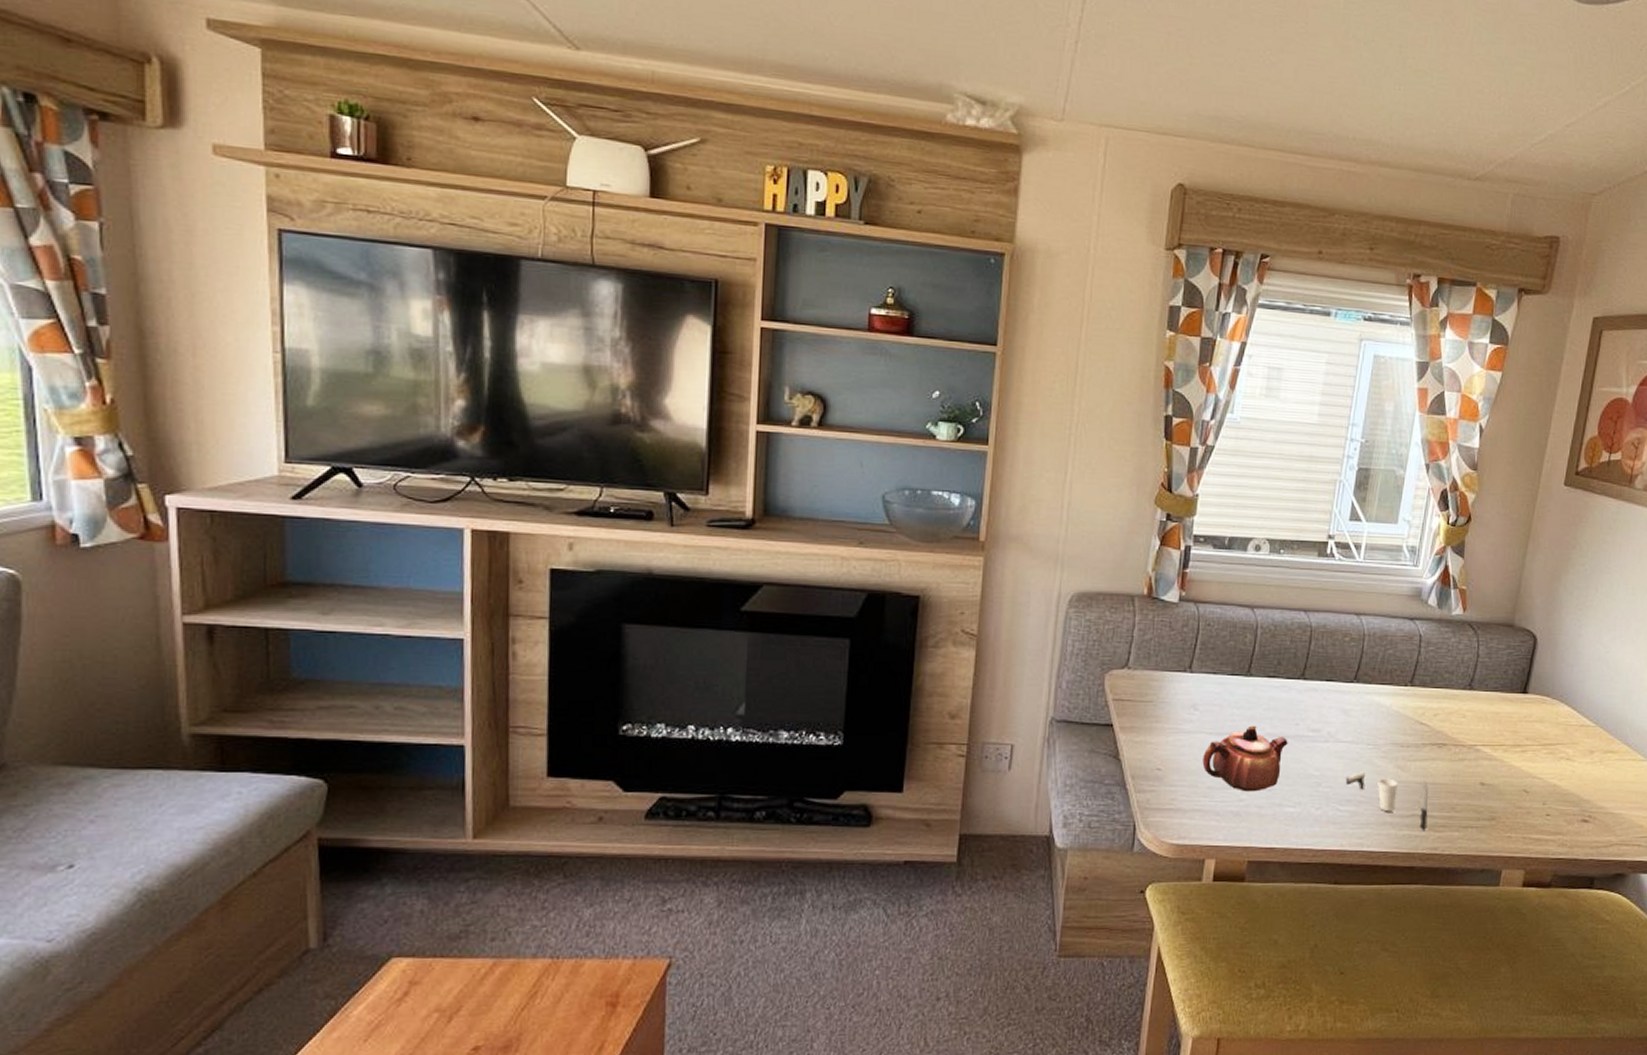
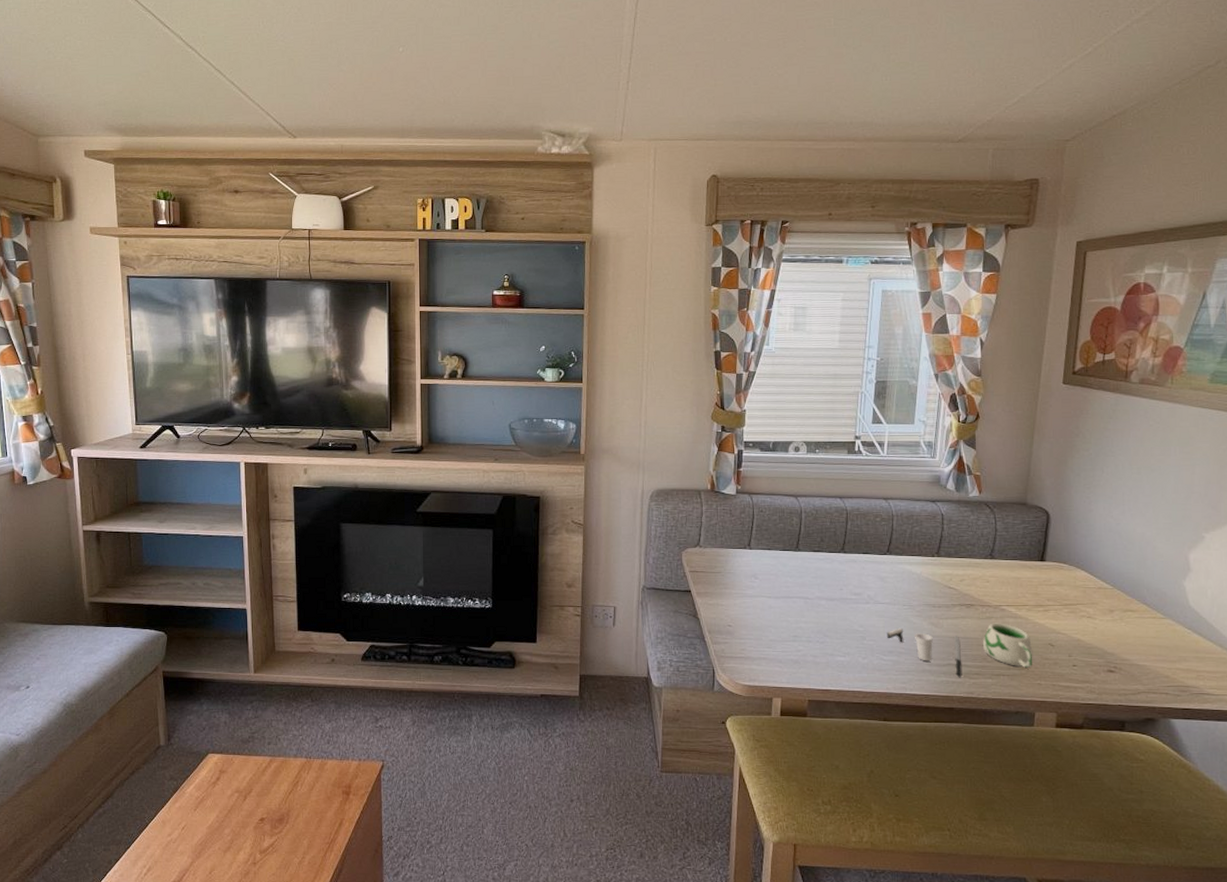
teapot: present [1202,725,1288,792] -> none [764,590,835,644]
mug: none [1452,765,1506,818] -> present [982,623,1033,668]

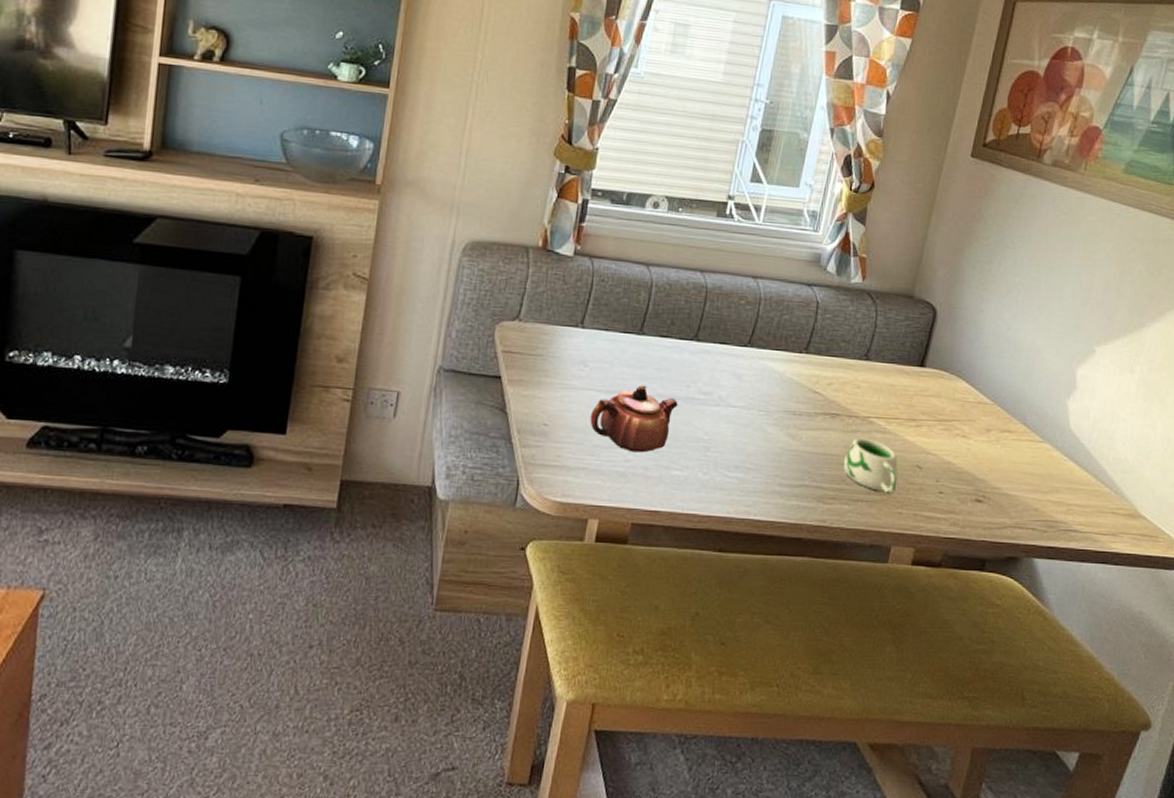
teapot: none [764,590,835,644] -> present [590,385,678,453]
cup: present [886,627,962,678] -> none [734,438,819,503]

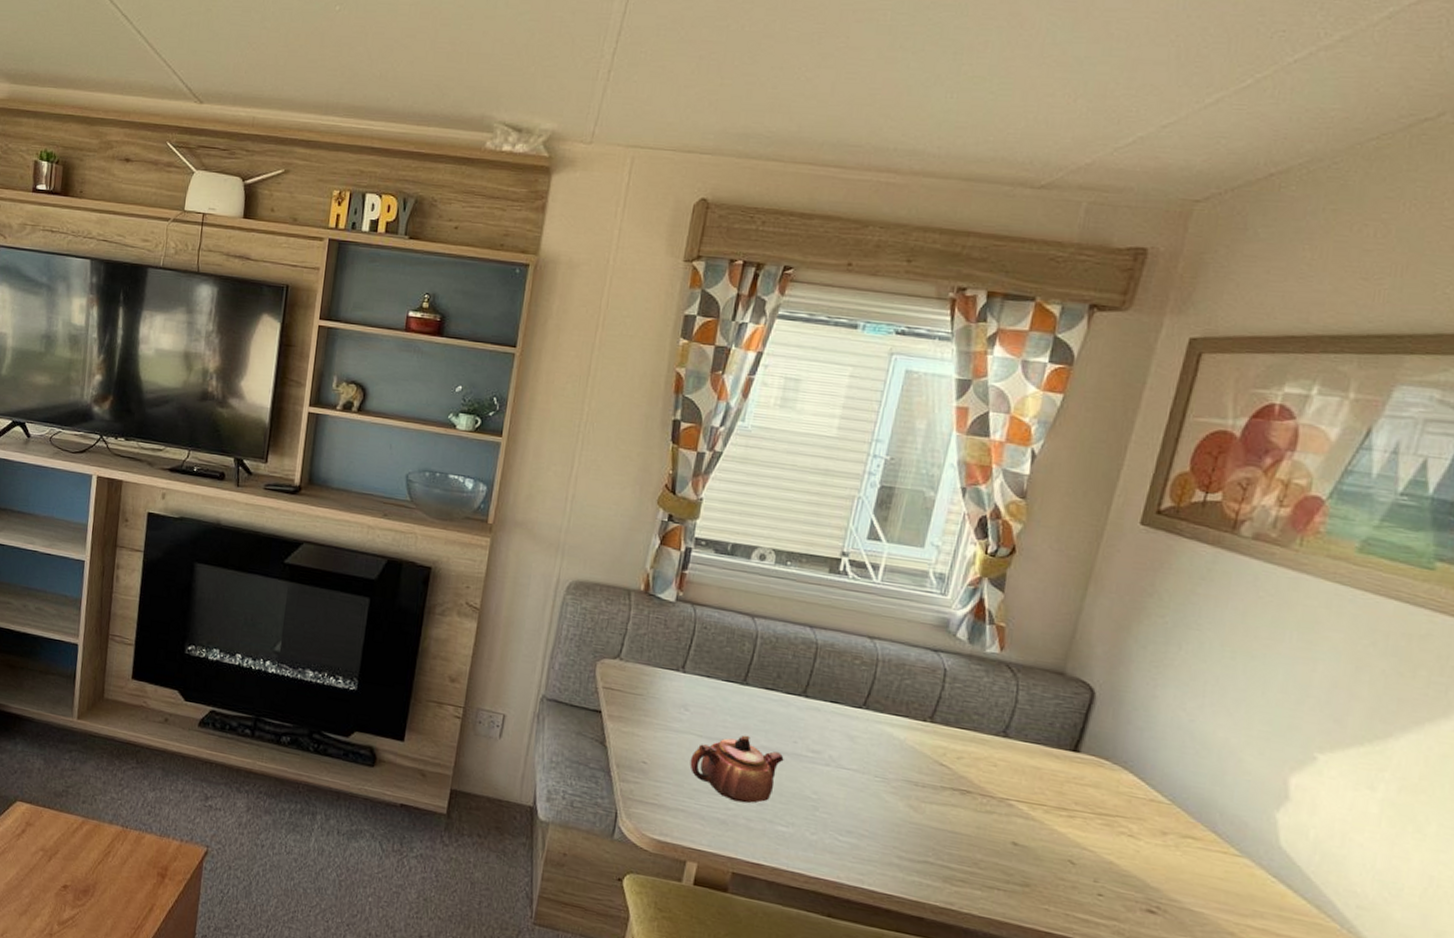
mug: present [843,437,898,493] -> none [975,819,1045,886]

